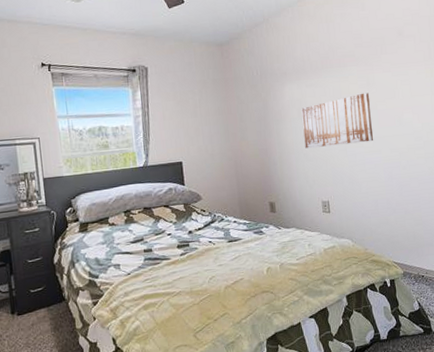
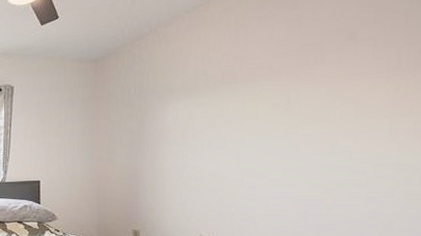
wall art: present [301,92,373,149] -> none [186,113,288,176]

